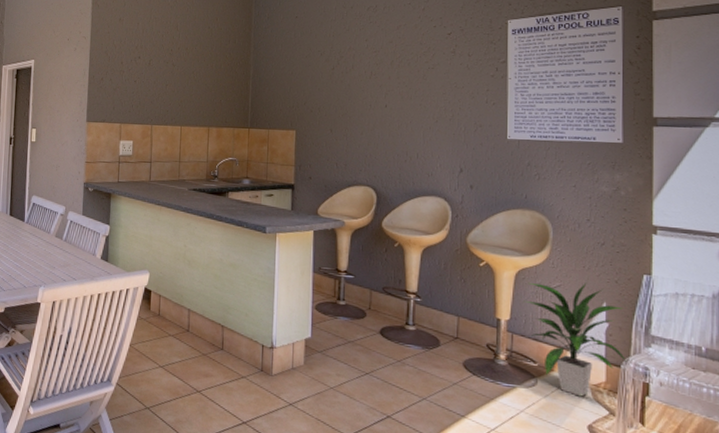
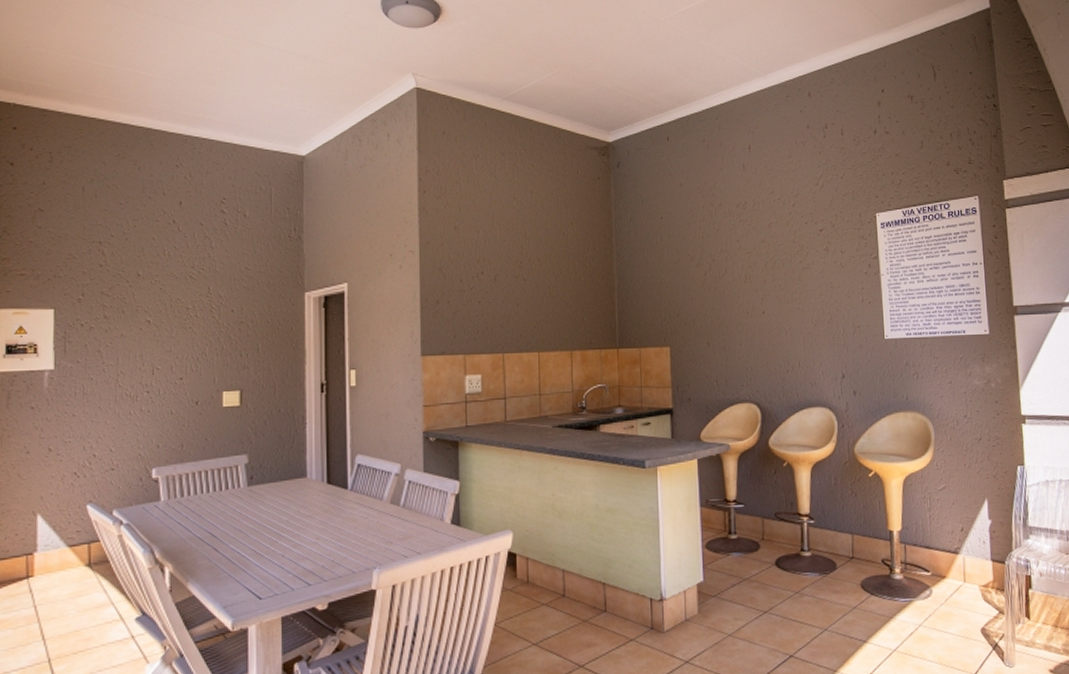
indoor plant: present [525,282,627,397] -> none [914,481,1010,600]

